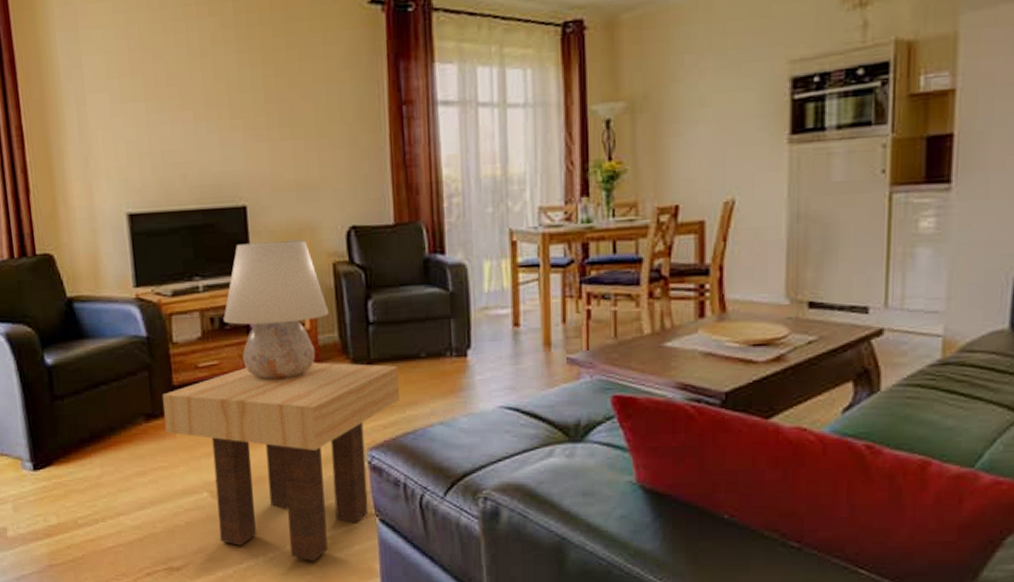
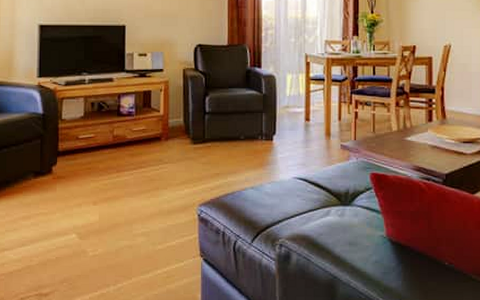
side table: present [162,362,399,562] -> none [48,139,224,291]
table lamp: present [223,240,329,380] -> none [101,51,178,150]

